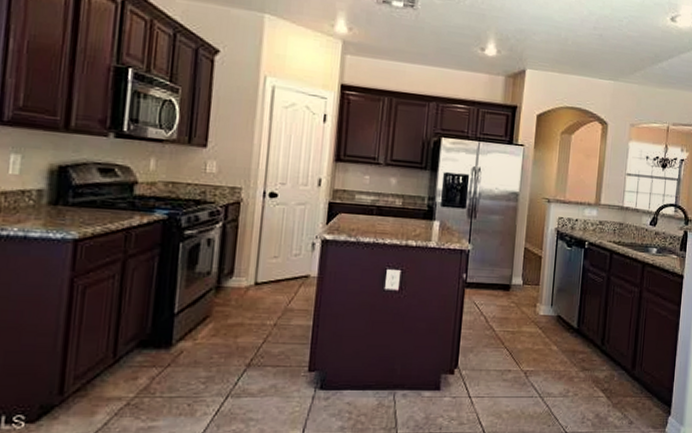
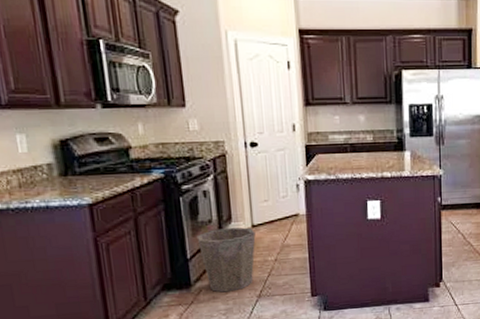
waste bin: none [189,282,258,357] -> present [196,227,256,293]

